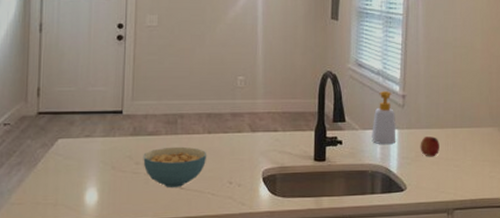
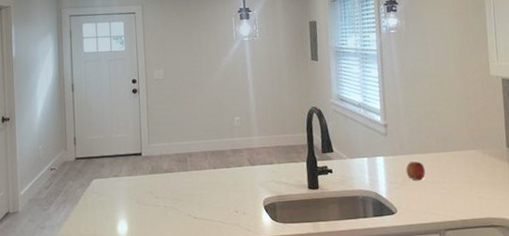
cereal bowl: present [143,146,207,187] -> none [161,181,215,217]
soap bottle: present [372,90,396,144] -> none [358,121,383,171]

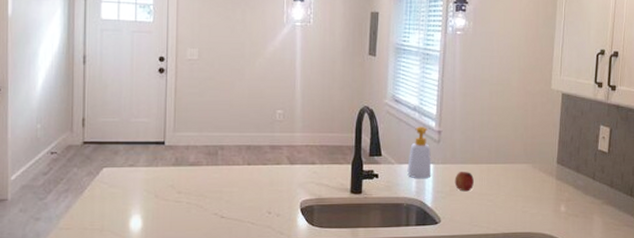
soap bottle: none [358,121,383,171] -> present [407,126,432,178]

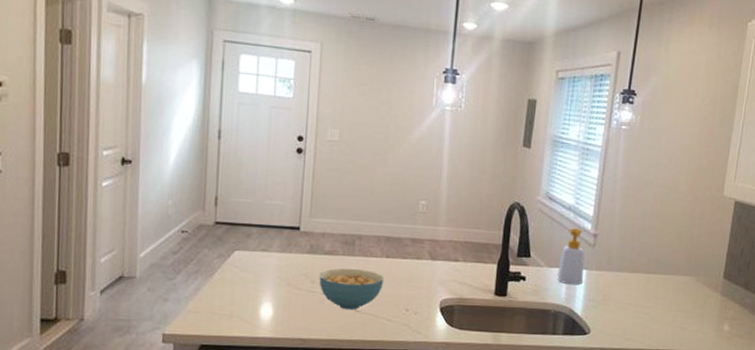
cereal bowl: none [185,177,247,216] -> present [319,268,384,309]
fruit: present [454,172,474,192] -> none [608,280,630,302]

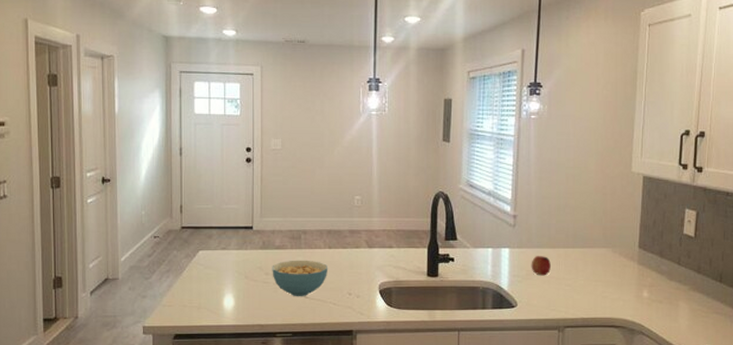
soap bottle: present [557,227,585,284] -> none [483,210,507,262]
fruit: none [608,280,630,302] -> present [531,256,551,276]

